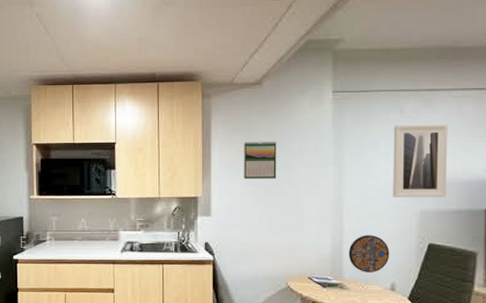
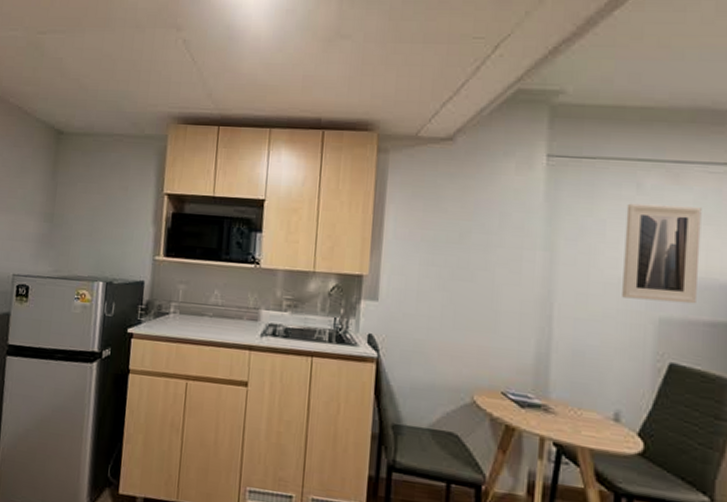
calendar: present [244,141,277,179] -> none [424,210,470,261]
manhole cover: present [348,235,390,273] -> none [557,343,615,395]

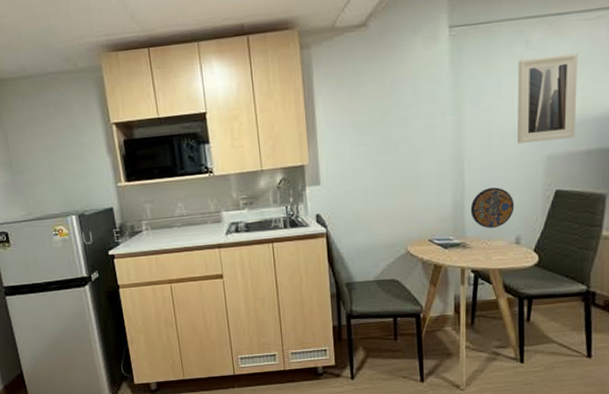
manhole cover: none [557,343,615,395] -> present [470,187,515,228]

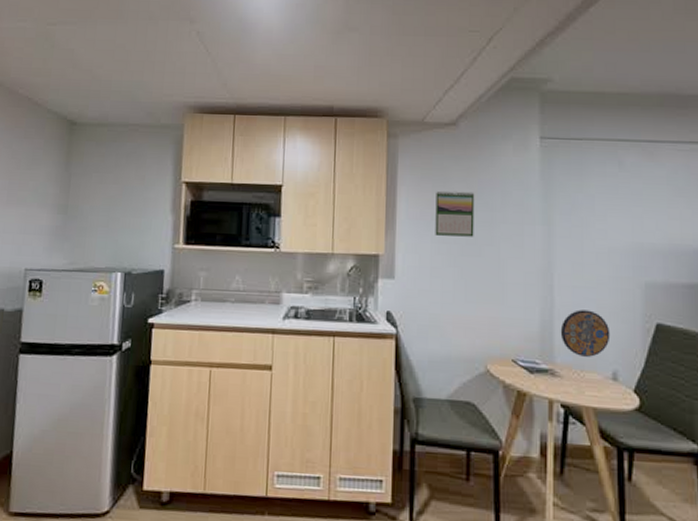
calendar: none [351,92,390,139] -> present [435,190,475,237]
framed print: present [517,53,578,144] -> none [611,179,676,269]

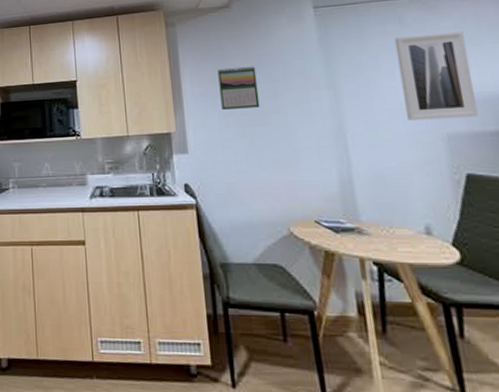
manhole cover: present [560,310,611,357] -> none [361,166,417,213]
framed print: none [611,179,676,269] -> present [394,31,479,121]

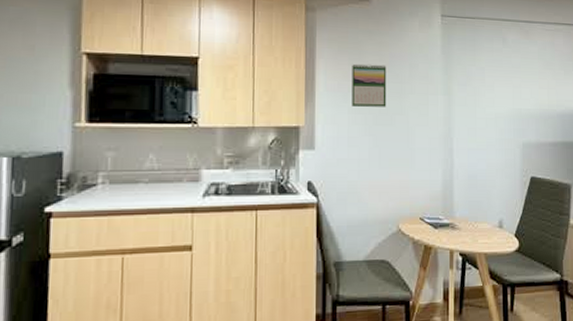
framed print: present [394,31,479,121] -> none [497,54,544,130]

